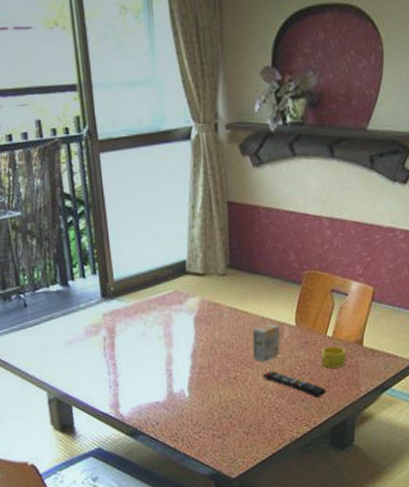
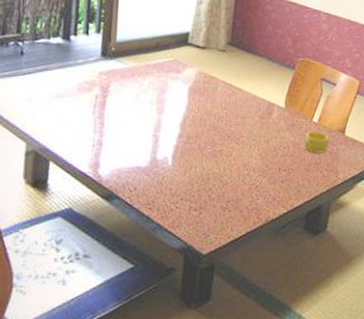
tea box: present [252,323,280,362] -> none [241,102,270,139]
remote control: present [263,371,327,398] -> none [248,149,307,180]

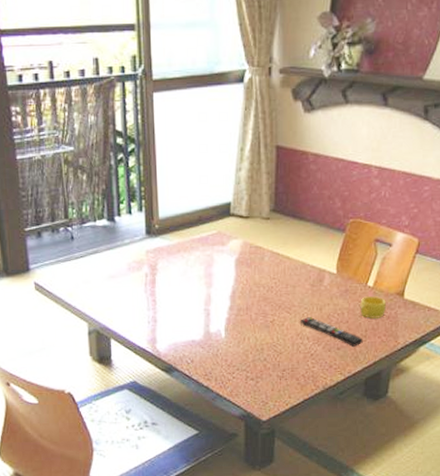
remote control: none [248,149,307,180] -> present [301,317,364,347]

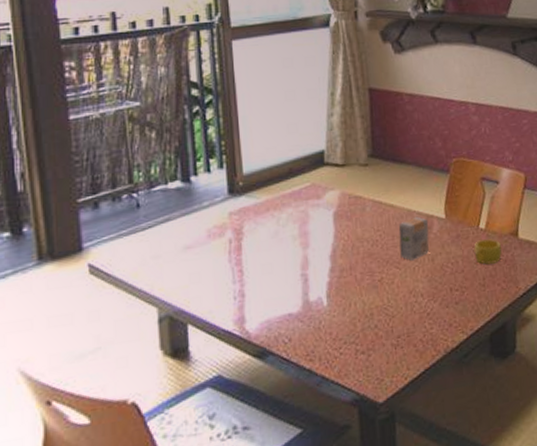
tea box: none [292,269,321,308] -> present [398,216,430,261]
remote control: present [301,317,364,347] -> none [412,270,483,299]

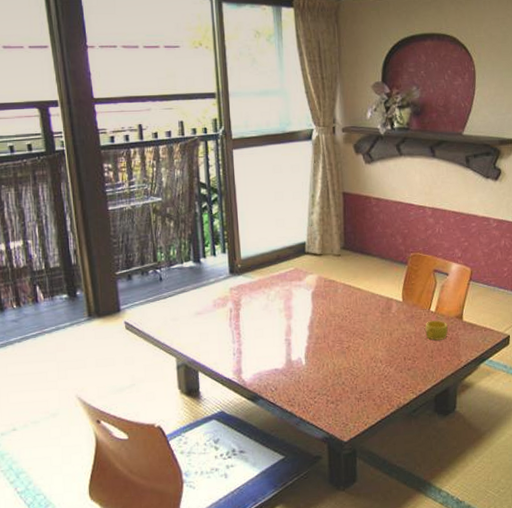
tea box: present [398,216,430,261] -> none [363,299,389,334]

